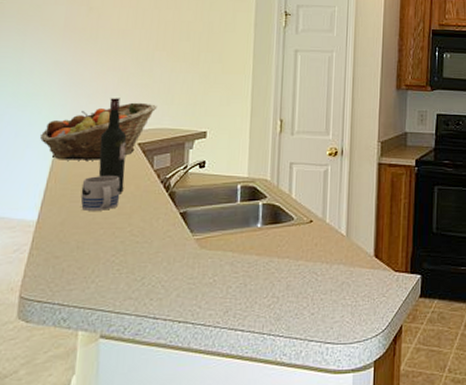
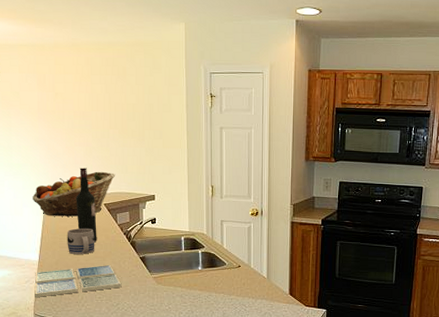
drink coaster: none [24,224,151,274] -> present [34,265,122,298]

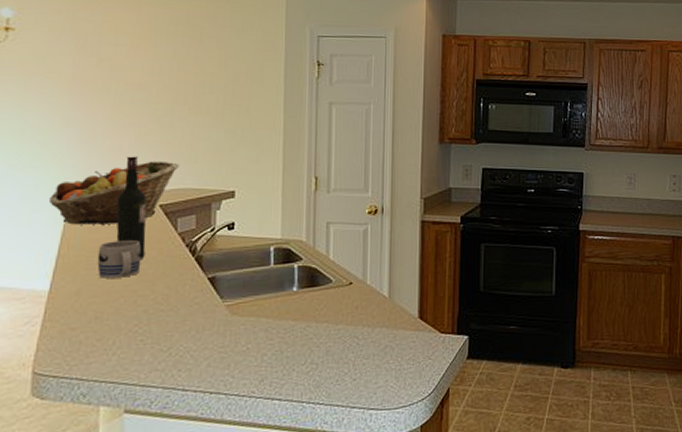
drink coaster: present [34,265,122,298] -> none [36,291,178,348]

